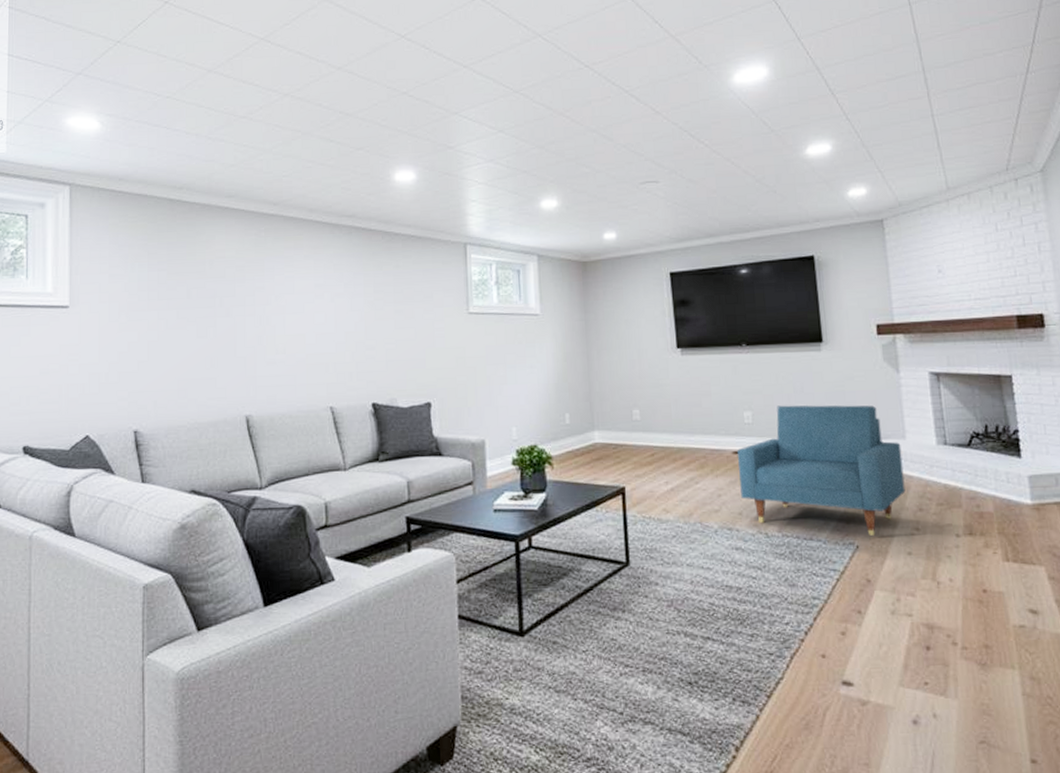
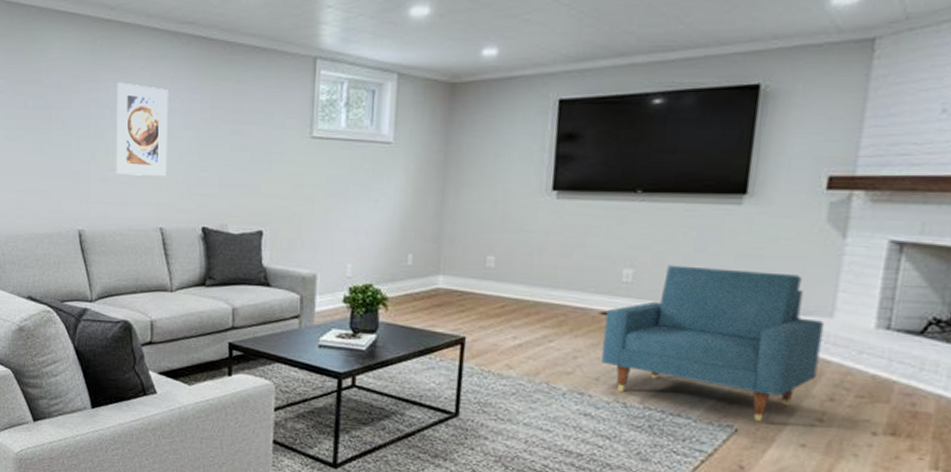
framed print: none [282,270,334,358] -> present [116,82,168,177]

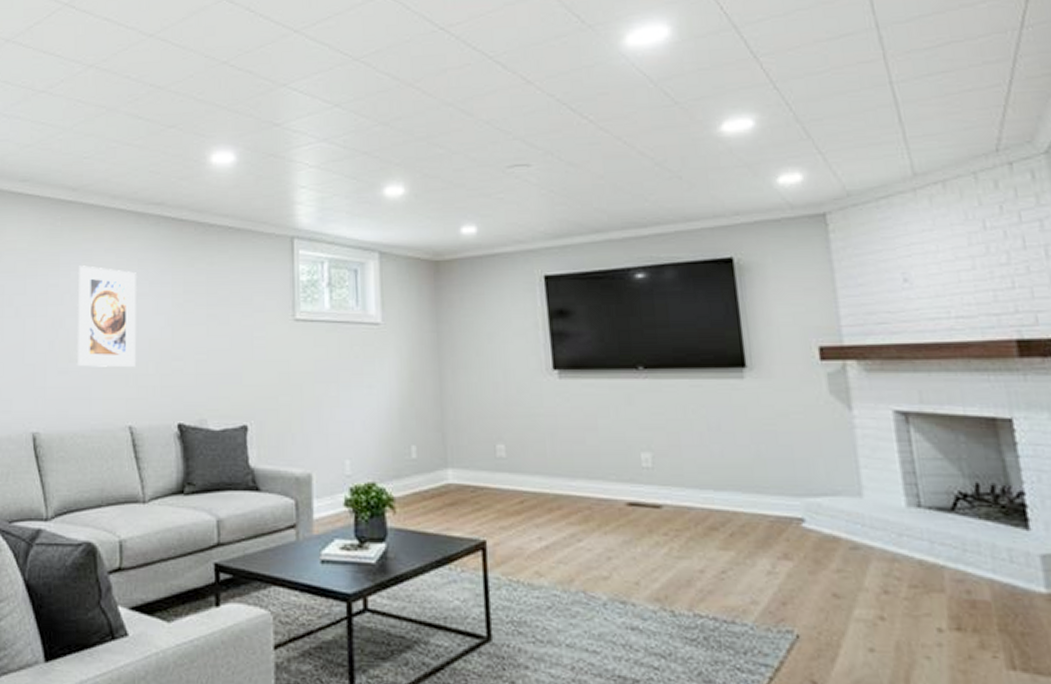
armchair: present [601,265,825,421] -> none [633,446,864,623]

